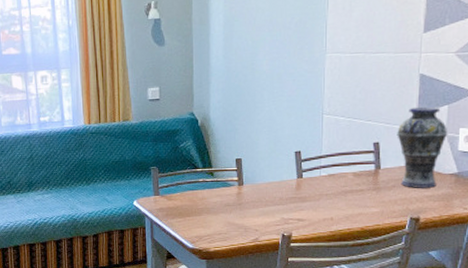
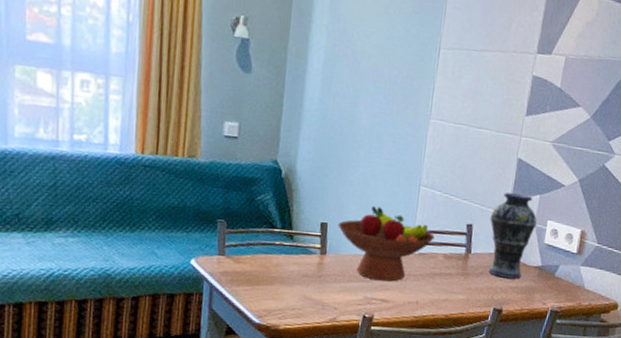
fruit bowl: none [251,138,342,203] -> present [338,206,435,282]

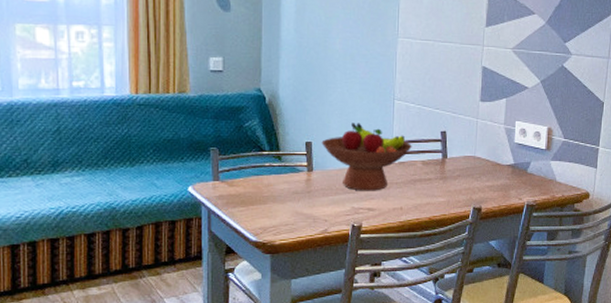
vase: present [488,192,537,279] -> none [462,98,506,178]

